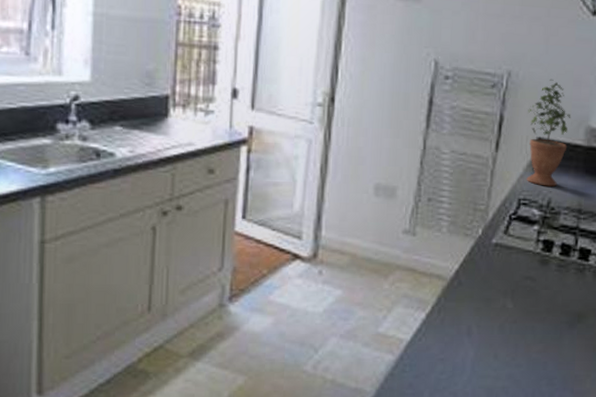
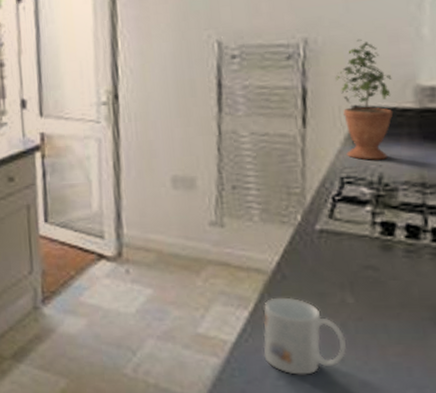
mug: none [433,301,502,370] -> present [263,297,347,375]

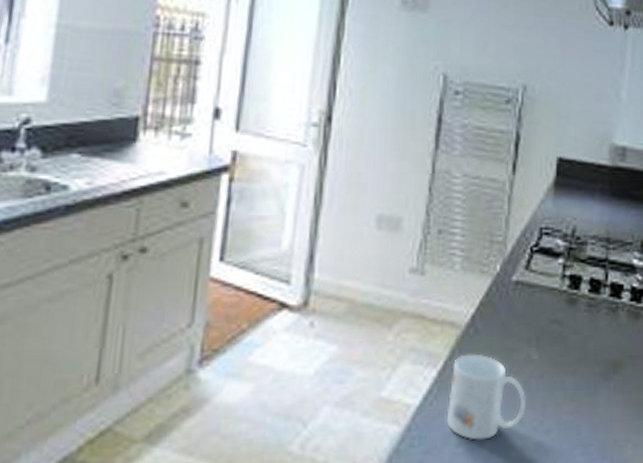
potted plant: present [335,39,394,160] -> none [546,93,593,213]

